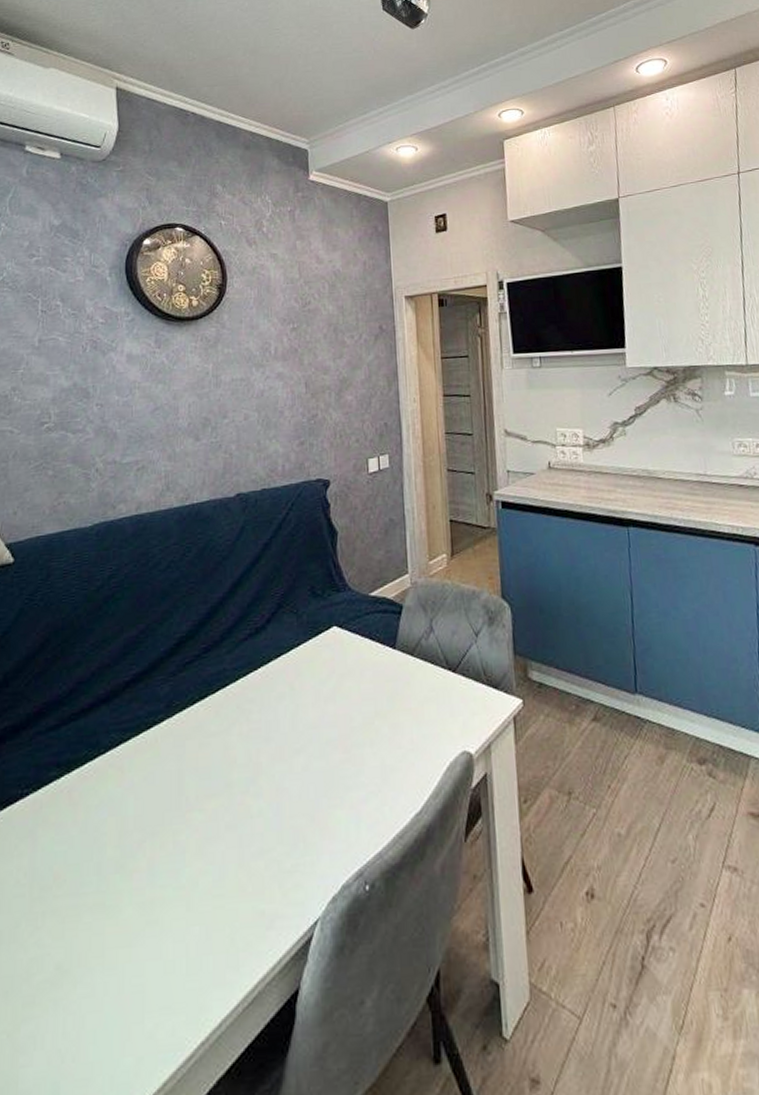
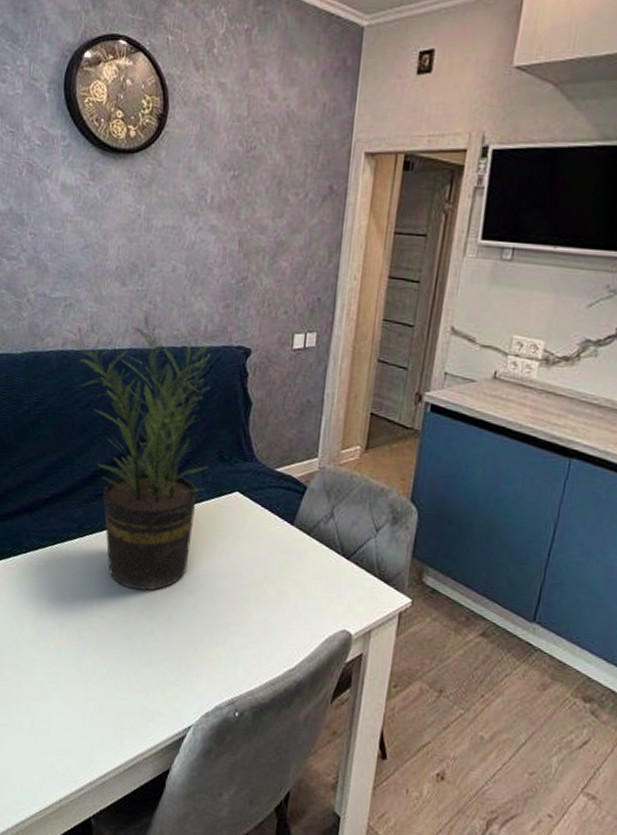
potted plant: none [133,460,302,766] -> present [60,310,222,591]

